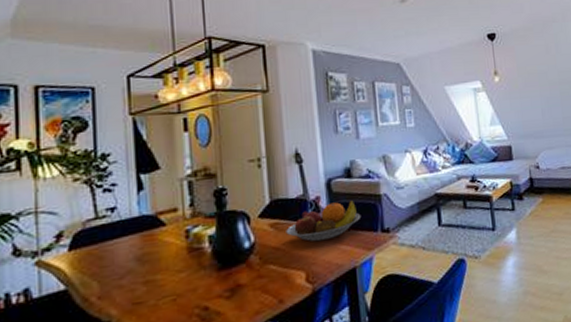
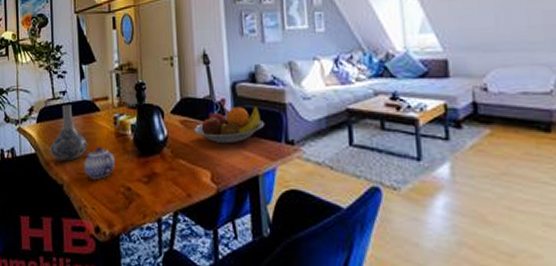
decorative vase: none [88,222,149,294] -> present [49,104,88,161]
teapot: none [142,266,187,307] -> present [84,146,115,179]

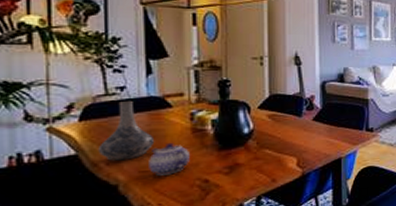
fruit bowl: present [194,106,264,144] -> none [282,102,348,134]

